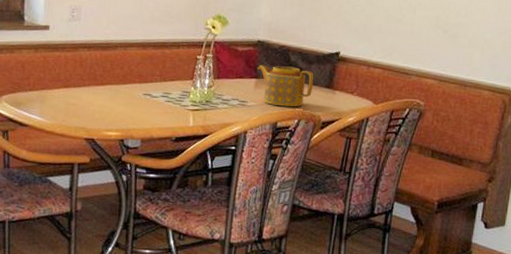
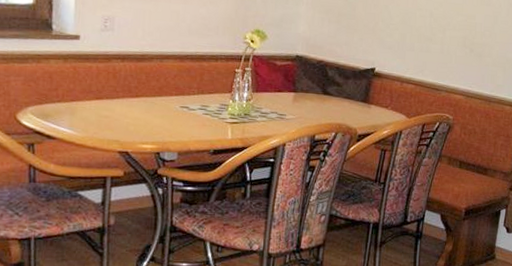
teapot: present [257,65,314,107] -> none [295,79,351,121]

